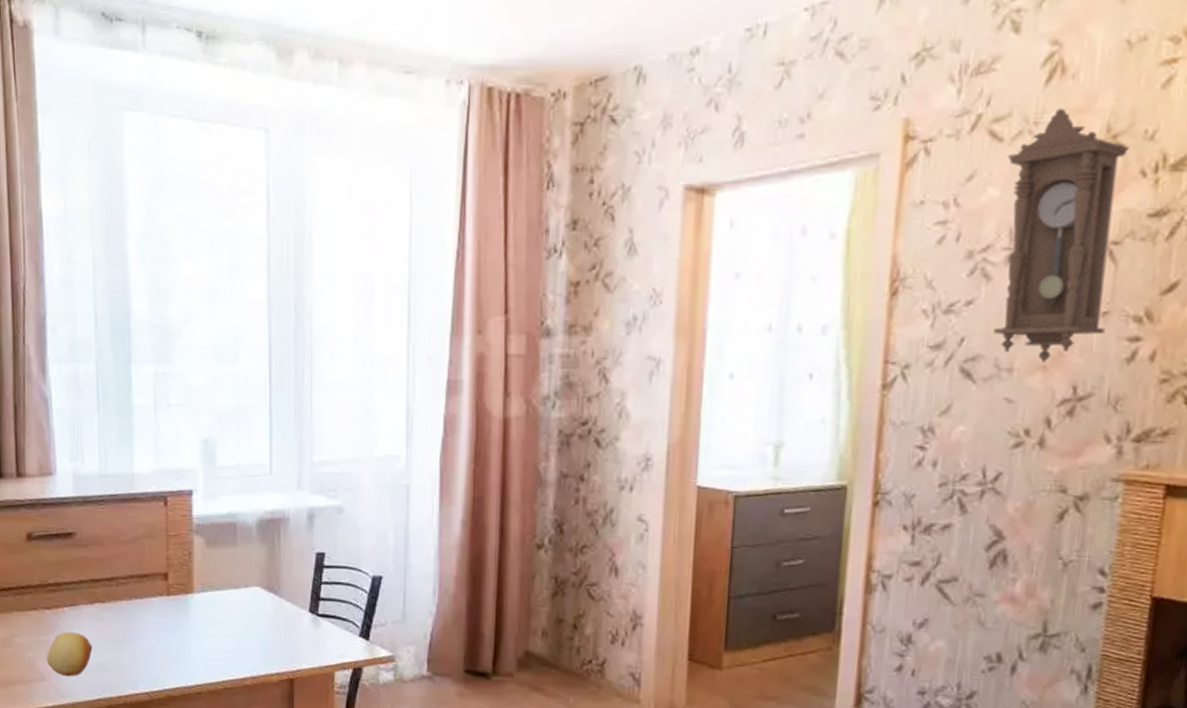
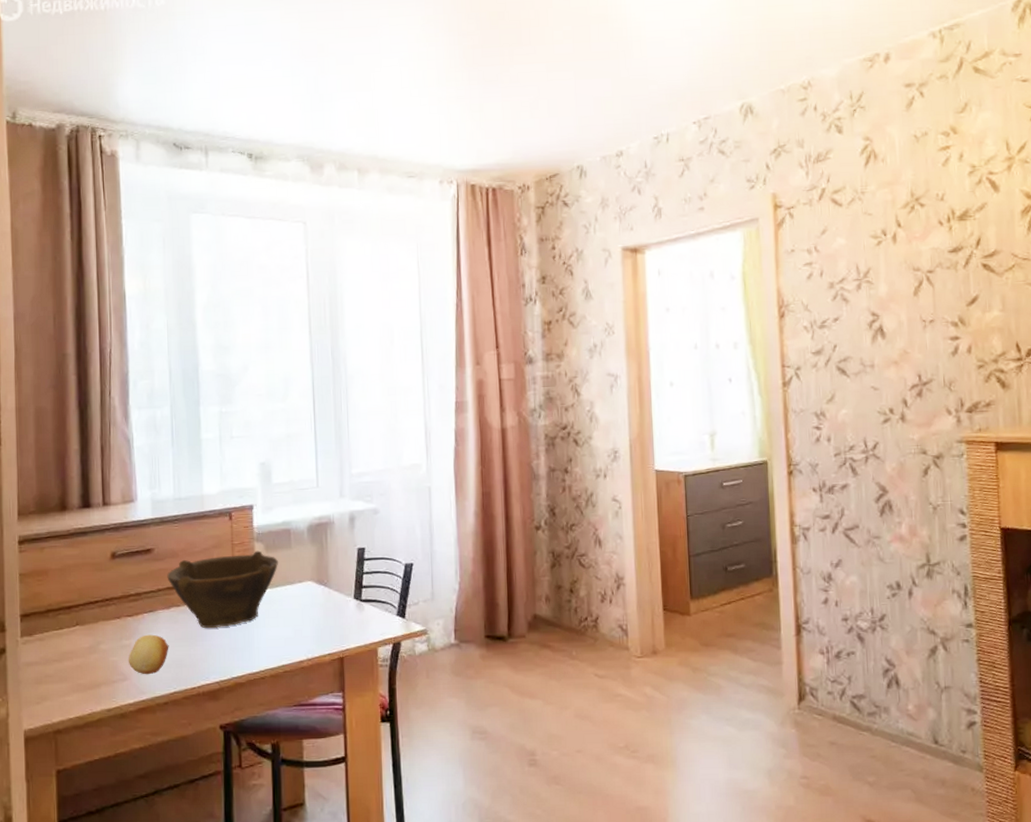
bowl: none [91,545,222,632] -> present [167,550,279,629]
pendulum clock: present [992,108,1129,363] -> none [847,181,934,359]

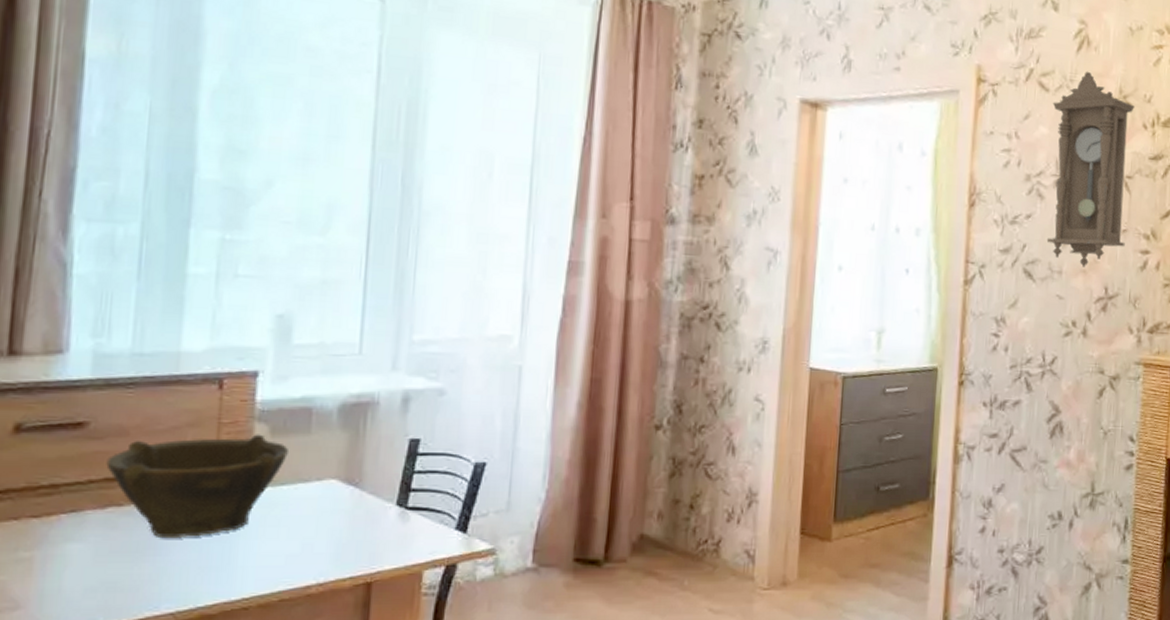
fruit: present [128,634,169,675] -> none [24,544,98,602]
pendulum clock: none [847,181,934,359] -> present [1046,71,1135,268]

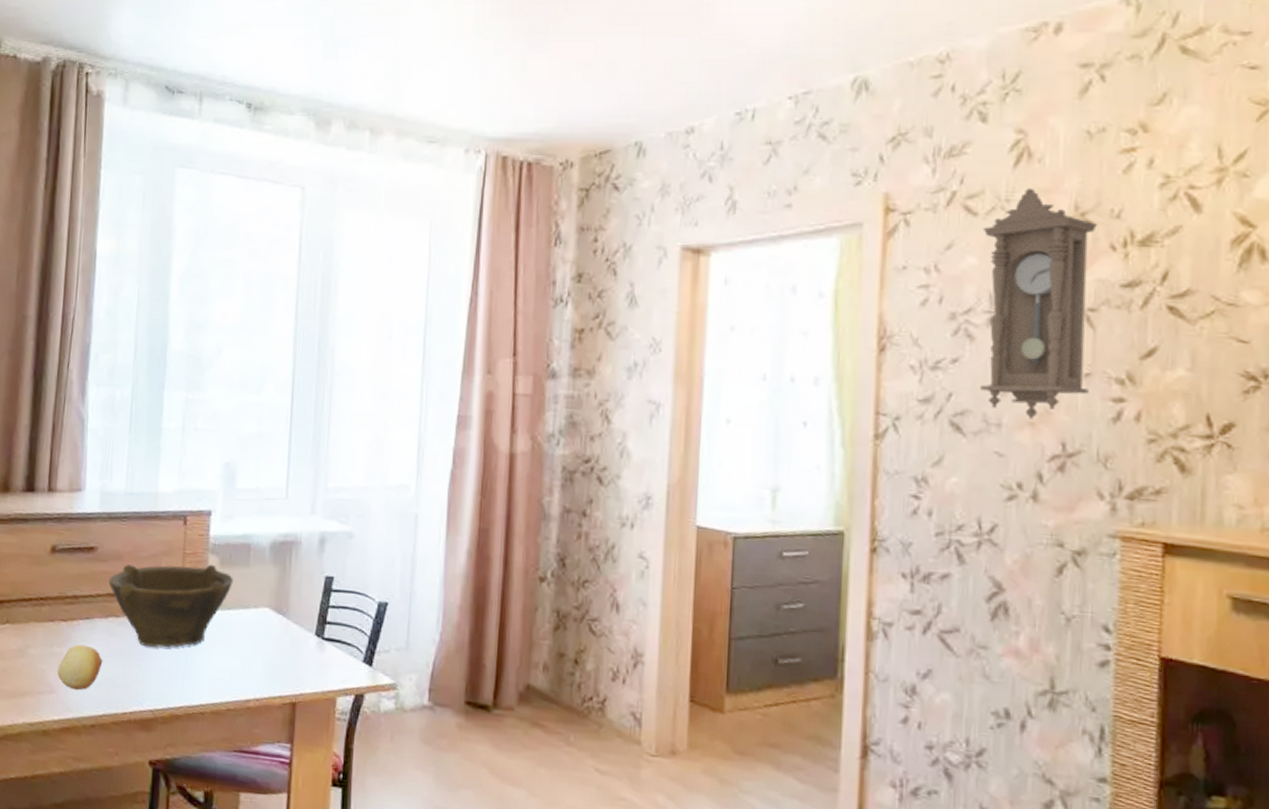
fruit: none [24,544,98,602] -> present [57,644,103,691]

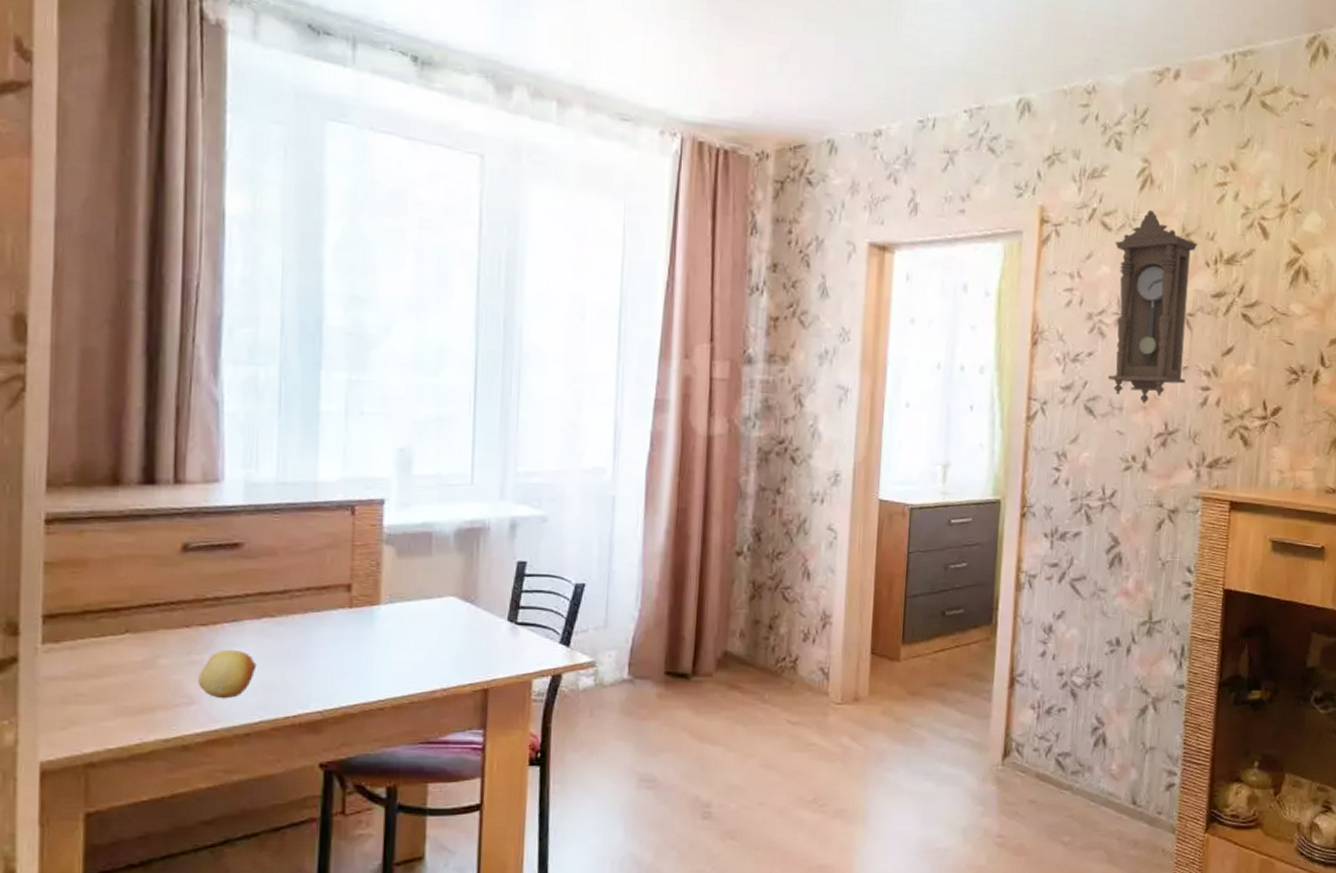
bowl: present [108,564,234,648] -> none [260,555,414,647]

